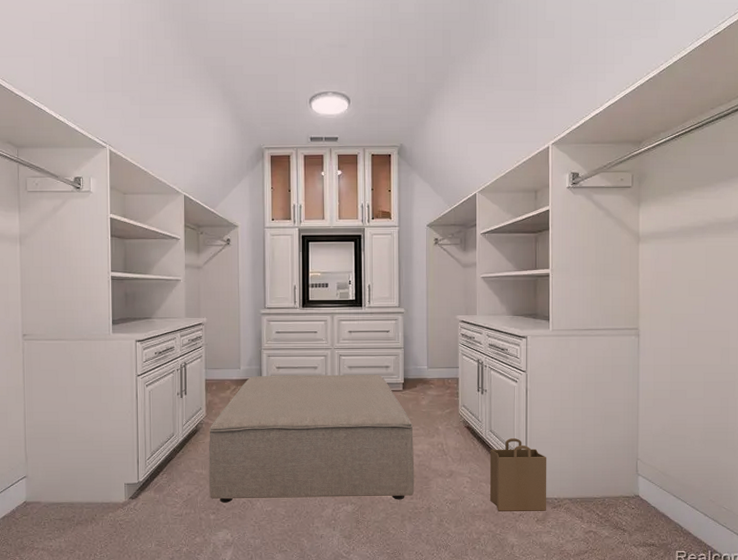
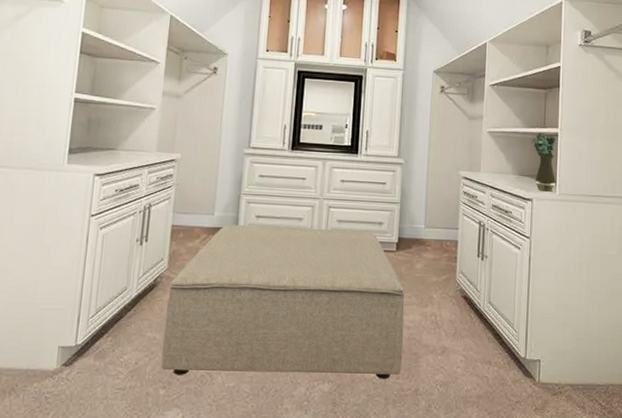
shopping bag: present [489,438,547,511] -> none [485,312,549,398]
vase: none [524,273,549,329] -> present [532,131,557,192]

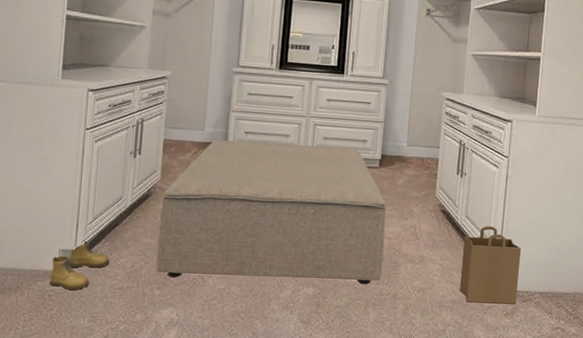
boot: none [46,336,113,392] -> present [49,240,111,291]
shopping bag: none [485,312,549,398] -> present [460,226,522,304]
vase: present [532,131,557,192] -> none [514,55,538,114]

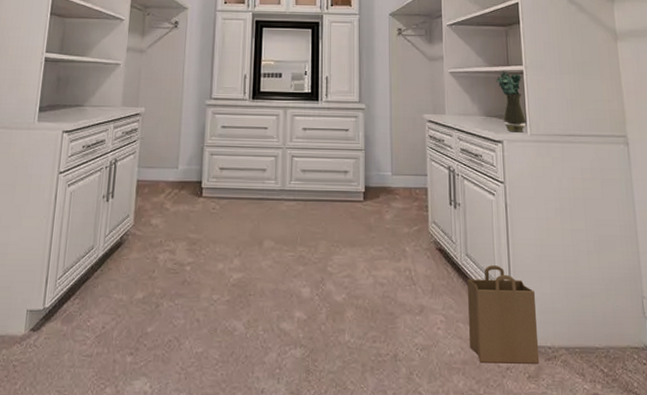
boot: present [49,240,111,291] -> none [14,298,80,359]
ottoman: present [156,140,387,285] -> none [128,177,378,343]
vase: none [514,55,538,114] -> present [496,70,527,132]

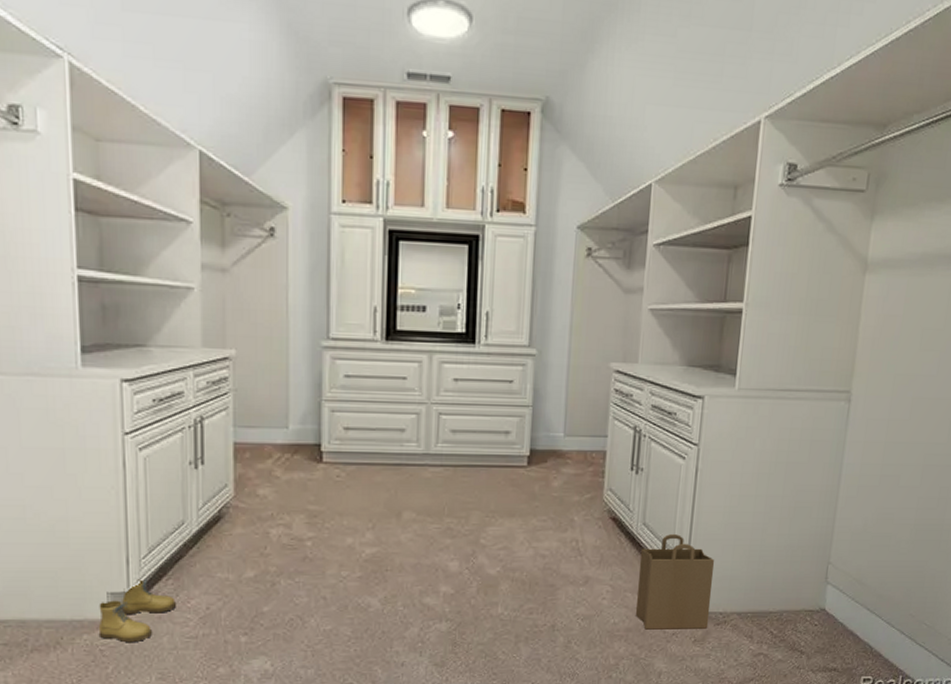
boot: none [14,298,80,359] -> present [98,579,177,643]
vase: present [496,70,527,132] -> none [707,307,739,386]

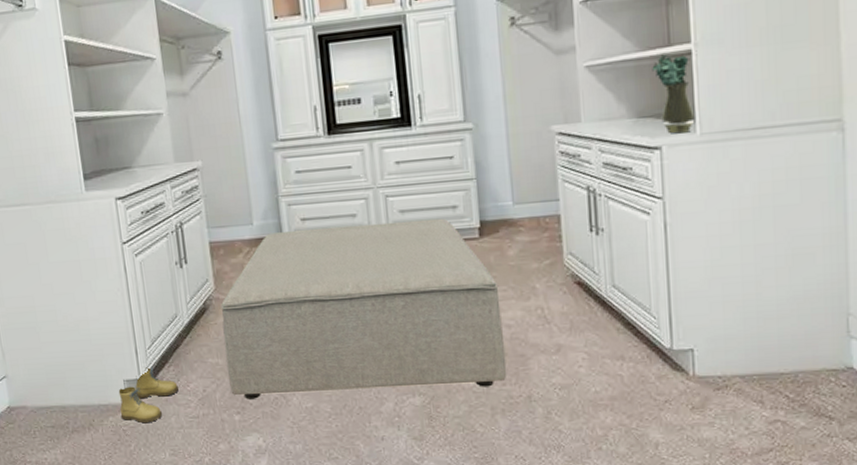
ottoman: none [237,439,539,620] -> present [220,218,507,399]
shopping bag: present [636,534,715,630] -> none [614,294,707,398]
vase: none [707,307,739,386] -> present [652,52,695,134]

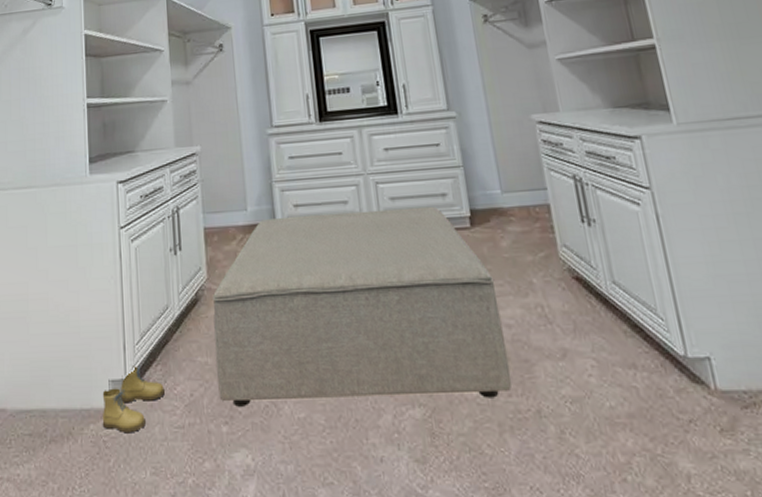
vase: present [652,52,695,134] -> none [620,47,670,124]

